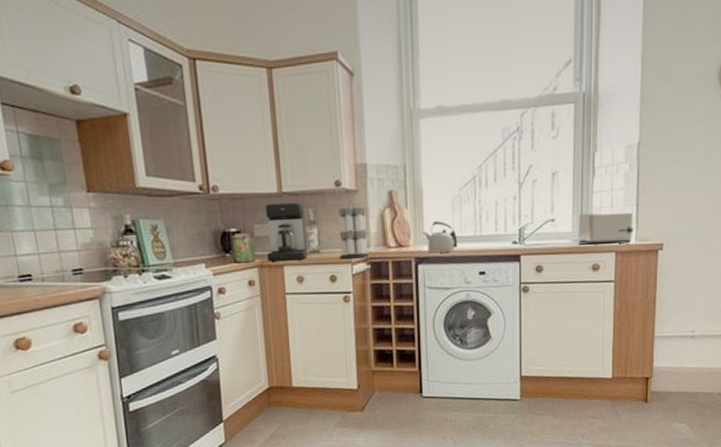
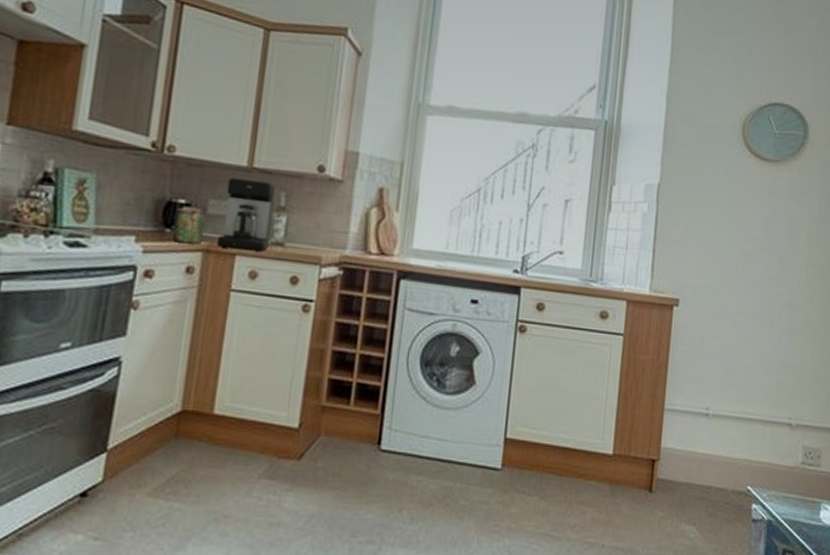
spice rack: present [339,200,368,259] -> none [308,190,350,262]
kettle: present [422,220,458,254] -> none [411,230,451,272]
toaster: present [578,211,633,246] -> none [586,250,648,293]

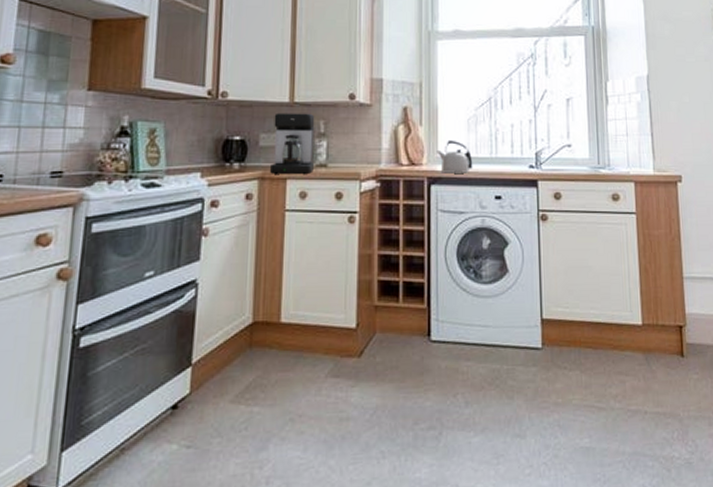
canister: present [171,205,206,245] -> none [231,141,258,174]
kettle: none [411,230,451,272] -> present [436,139,473,175]

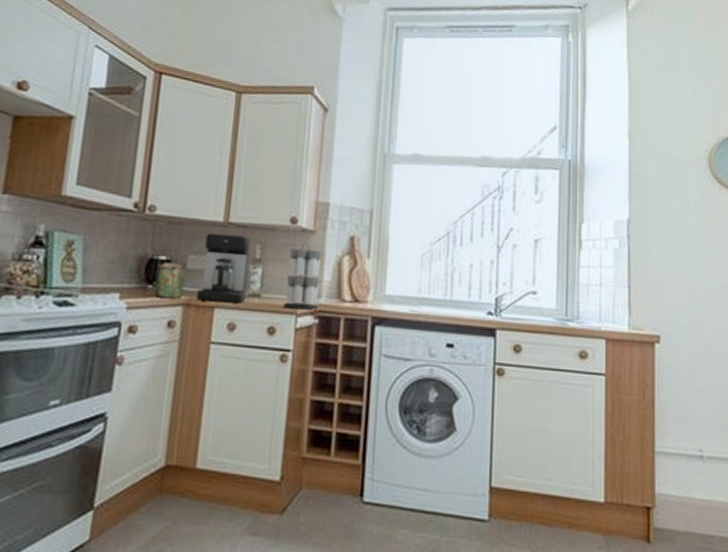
canister: none [231,141,258,174] -> present [153,262,185,299]
spice rack: none [348,114,379,175] -> present [284,240,322,310]
kettle: present [436,139,473,175] -> none [384,276,425,317]

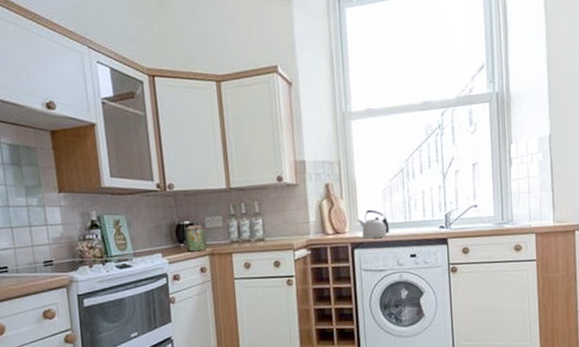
coffee maker: present [197,233,251,304] -> none [215,196,254,250]
spice rack: present [284,240,322,310] -> none [281,193,309,246]
kettle: none [384,276,425,317] -> present [357,209,390,239]

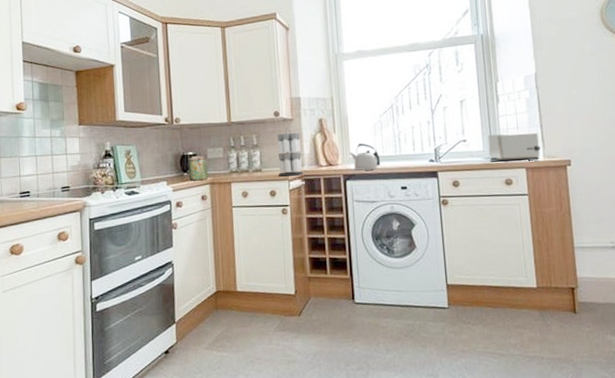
spice rack: none [281,193,309,246] -> present [277,127,303,177]
toaster: none [499,196,551,228] -> present [487,131,541,163]

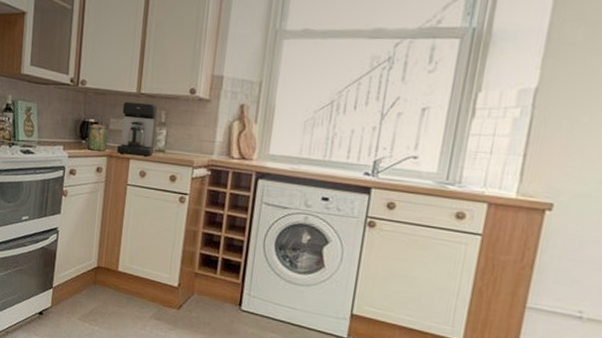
coffee maker: none [217,130,251,179] -> present [117,101,158,157]
spice rack: present [277,127,303,177] -> none [183,108,216,164]
kettle: present [349,143,381,171] -> none [268,139,304,173]
toaster: present [487,131,541,163] -> none [442,155,517,197]

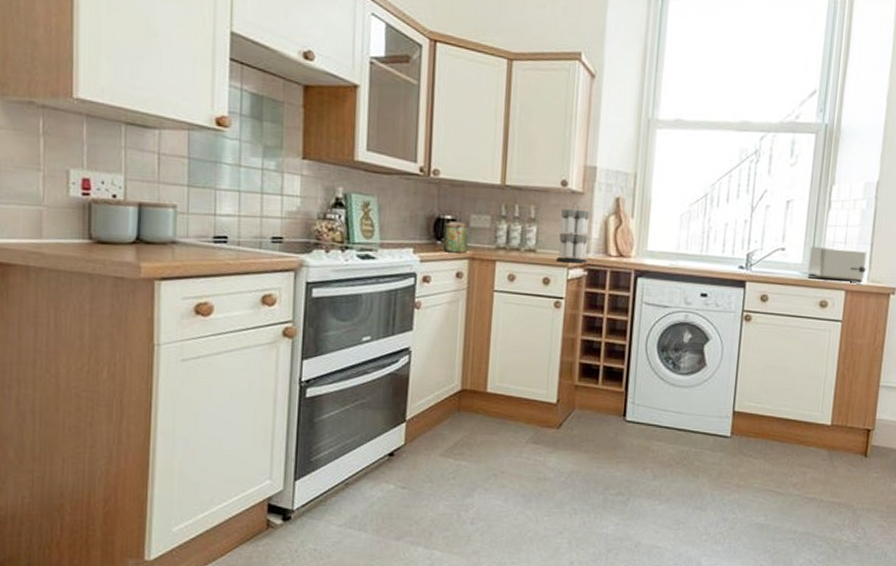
coffee maker: present [117,101,158,157] -> none [480,194,526,258]
spice rack: none [183,108,216,164] -> present [557,201,590,264]
toaster: none [442,155,517,197] -> present [807,246,867,284]

